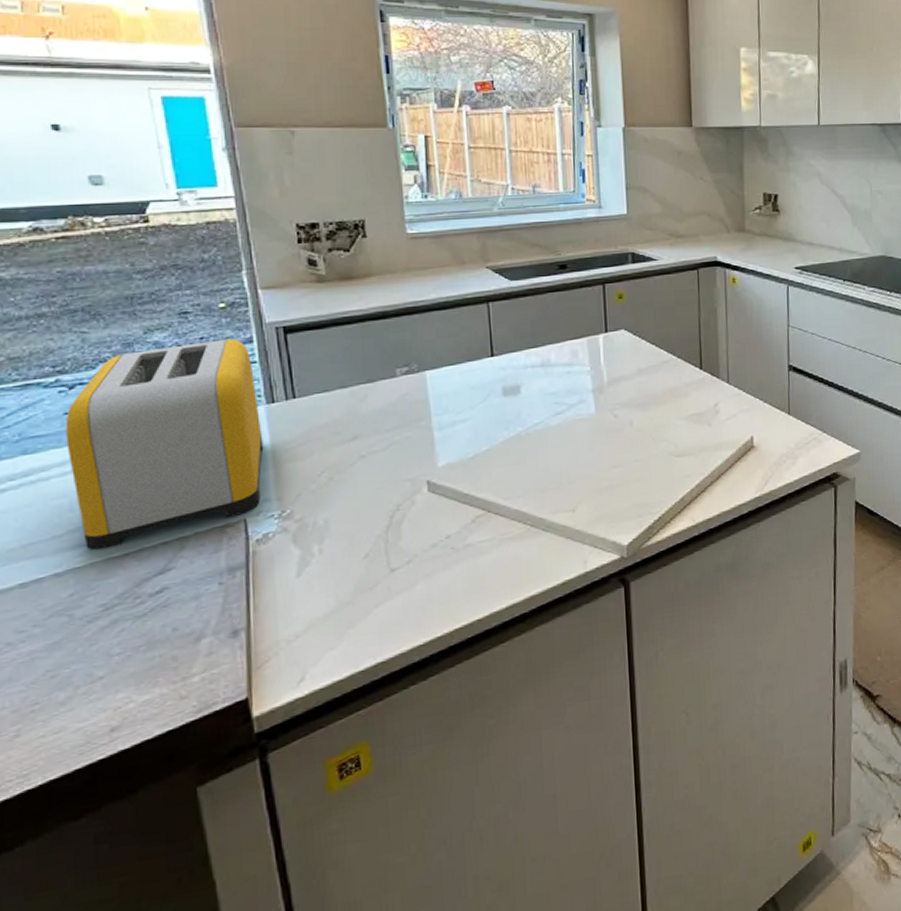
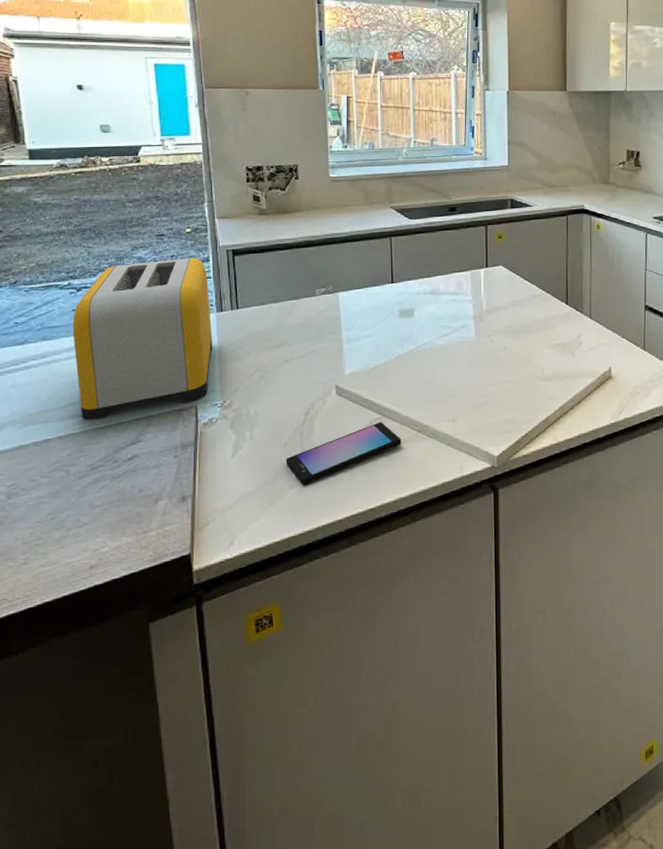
smartphone: none [367,518,512,602] -> present [286,422,401,486]

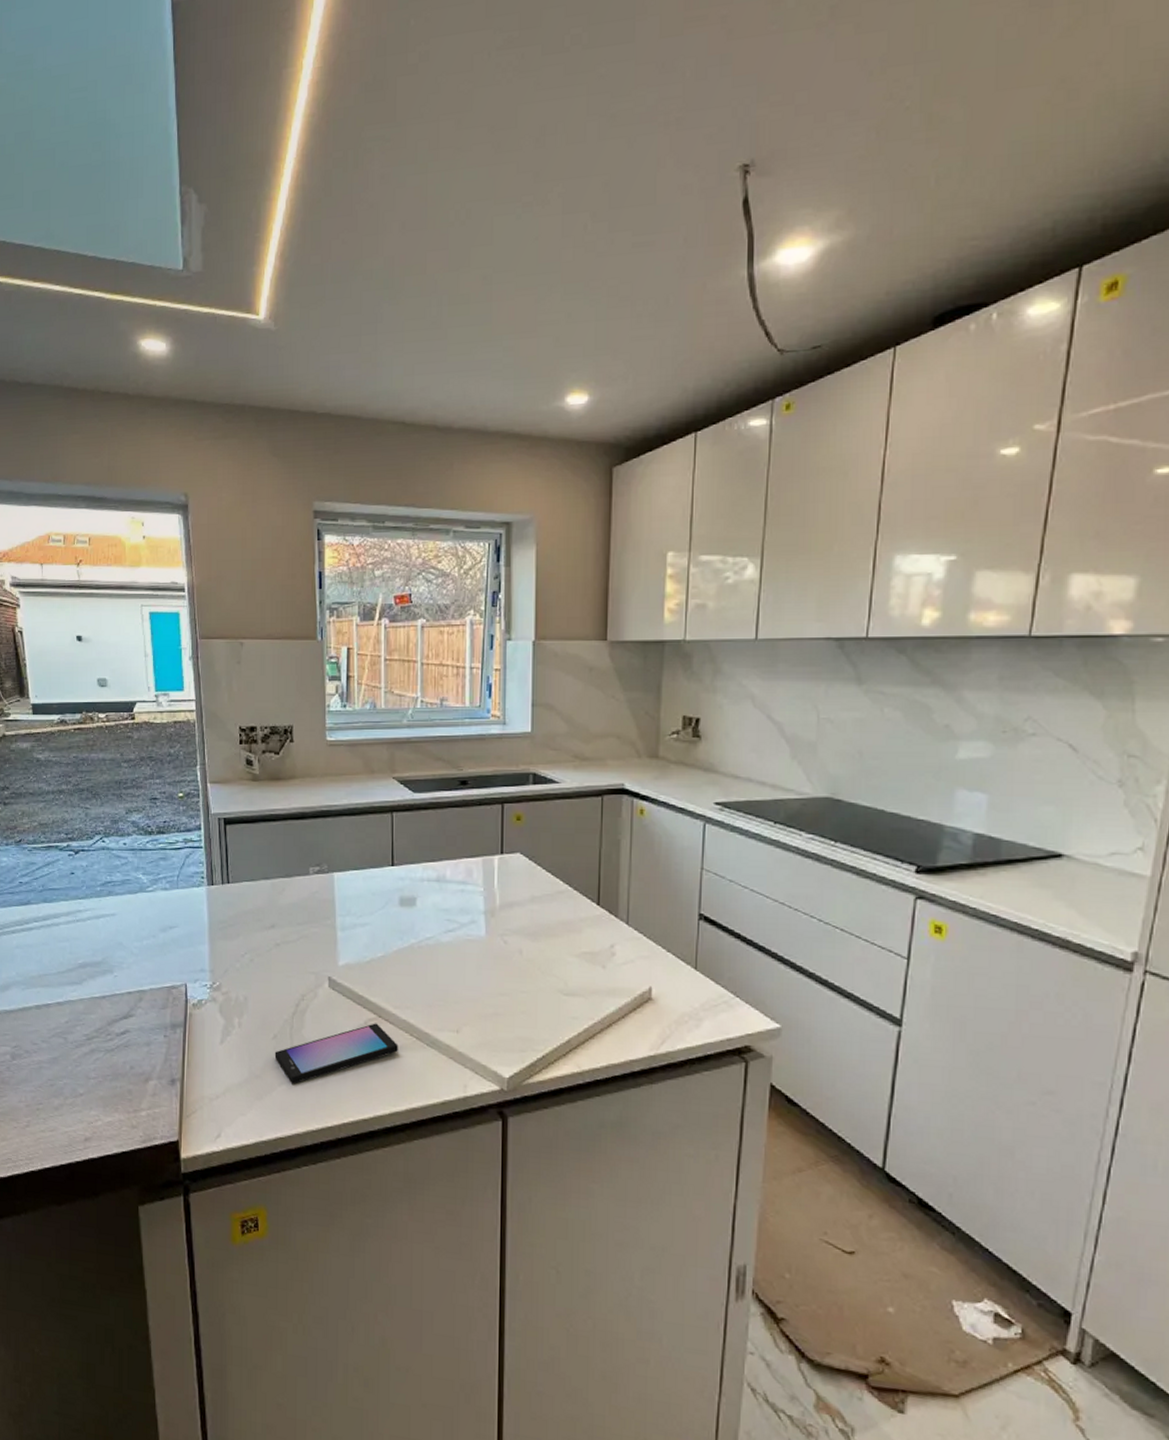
toaster: present [73,257,213,420] -> none [71,824,203,989]

